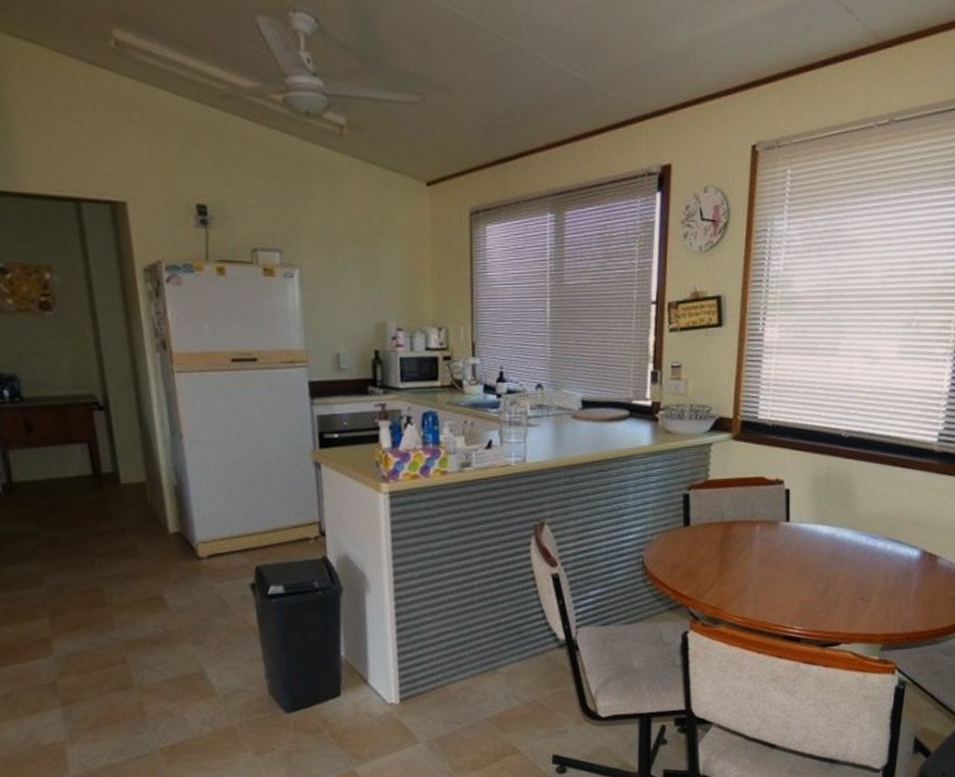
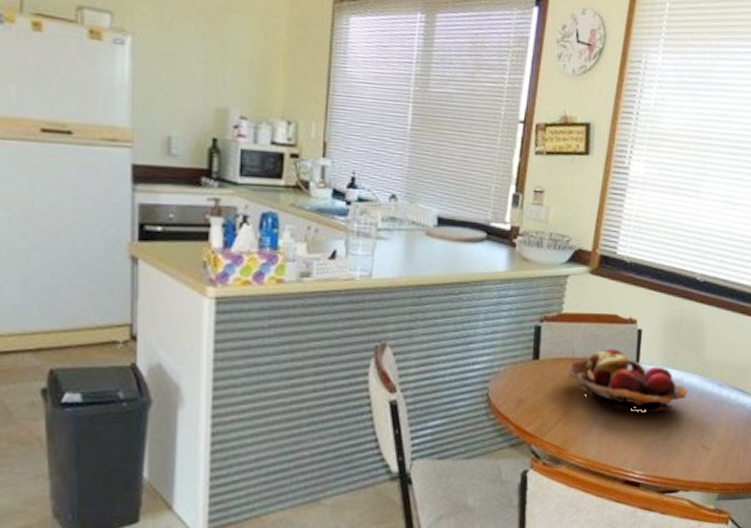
fruit basket: none [719,510,841,569] -> present [568,349,688,412]

